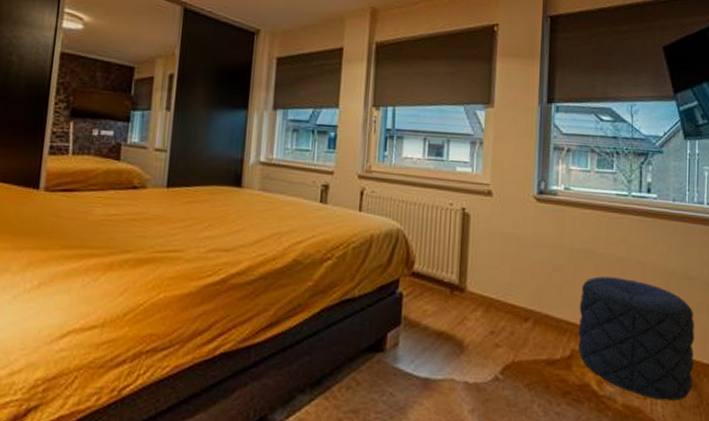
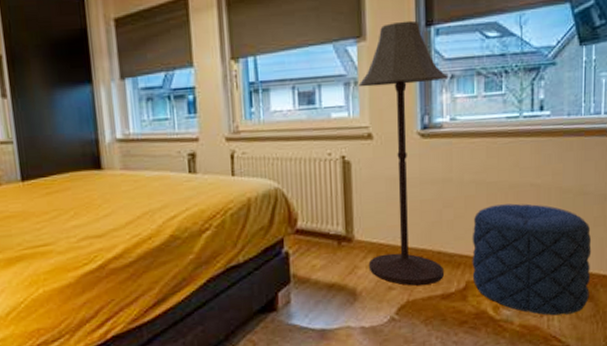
floor lamp: none [477,95,564,347] -> present [358,20,447,286]

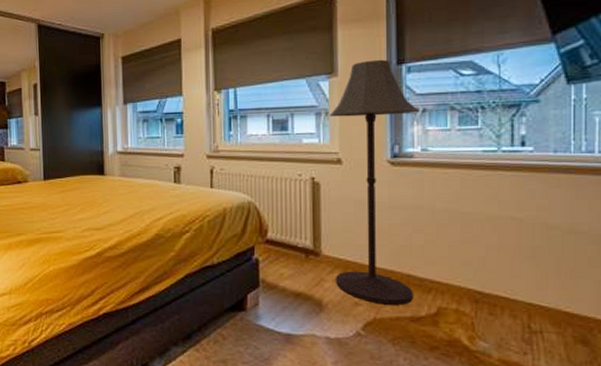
pouf: present [472,203,592,316] -> none [444,235,586,356]

